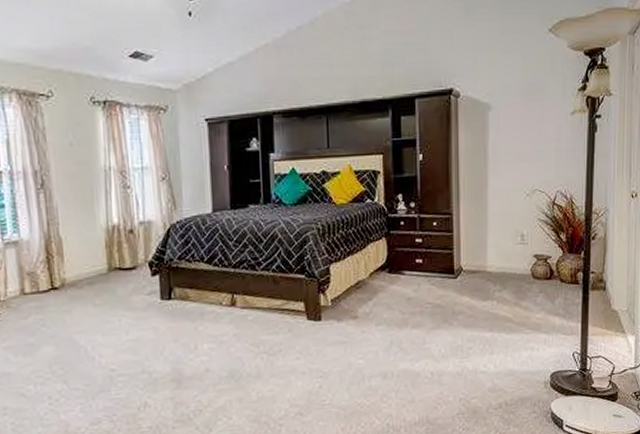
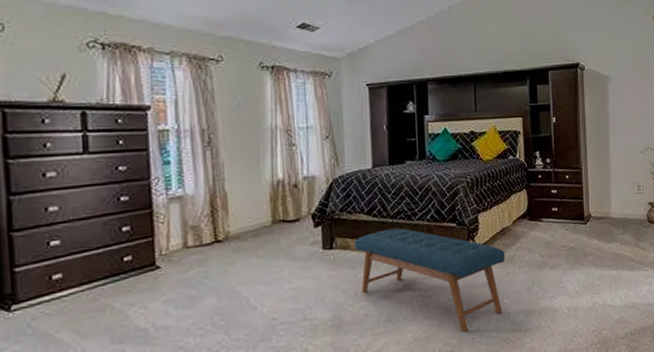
bench: none [194,278,361,393] -> present [354,228,506,332]

